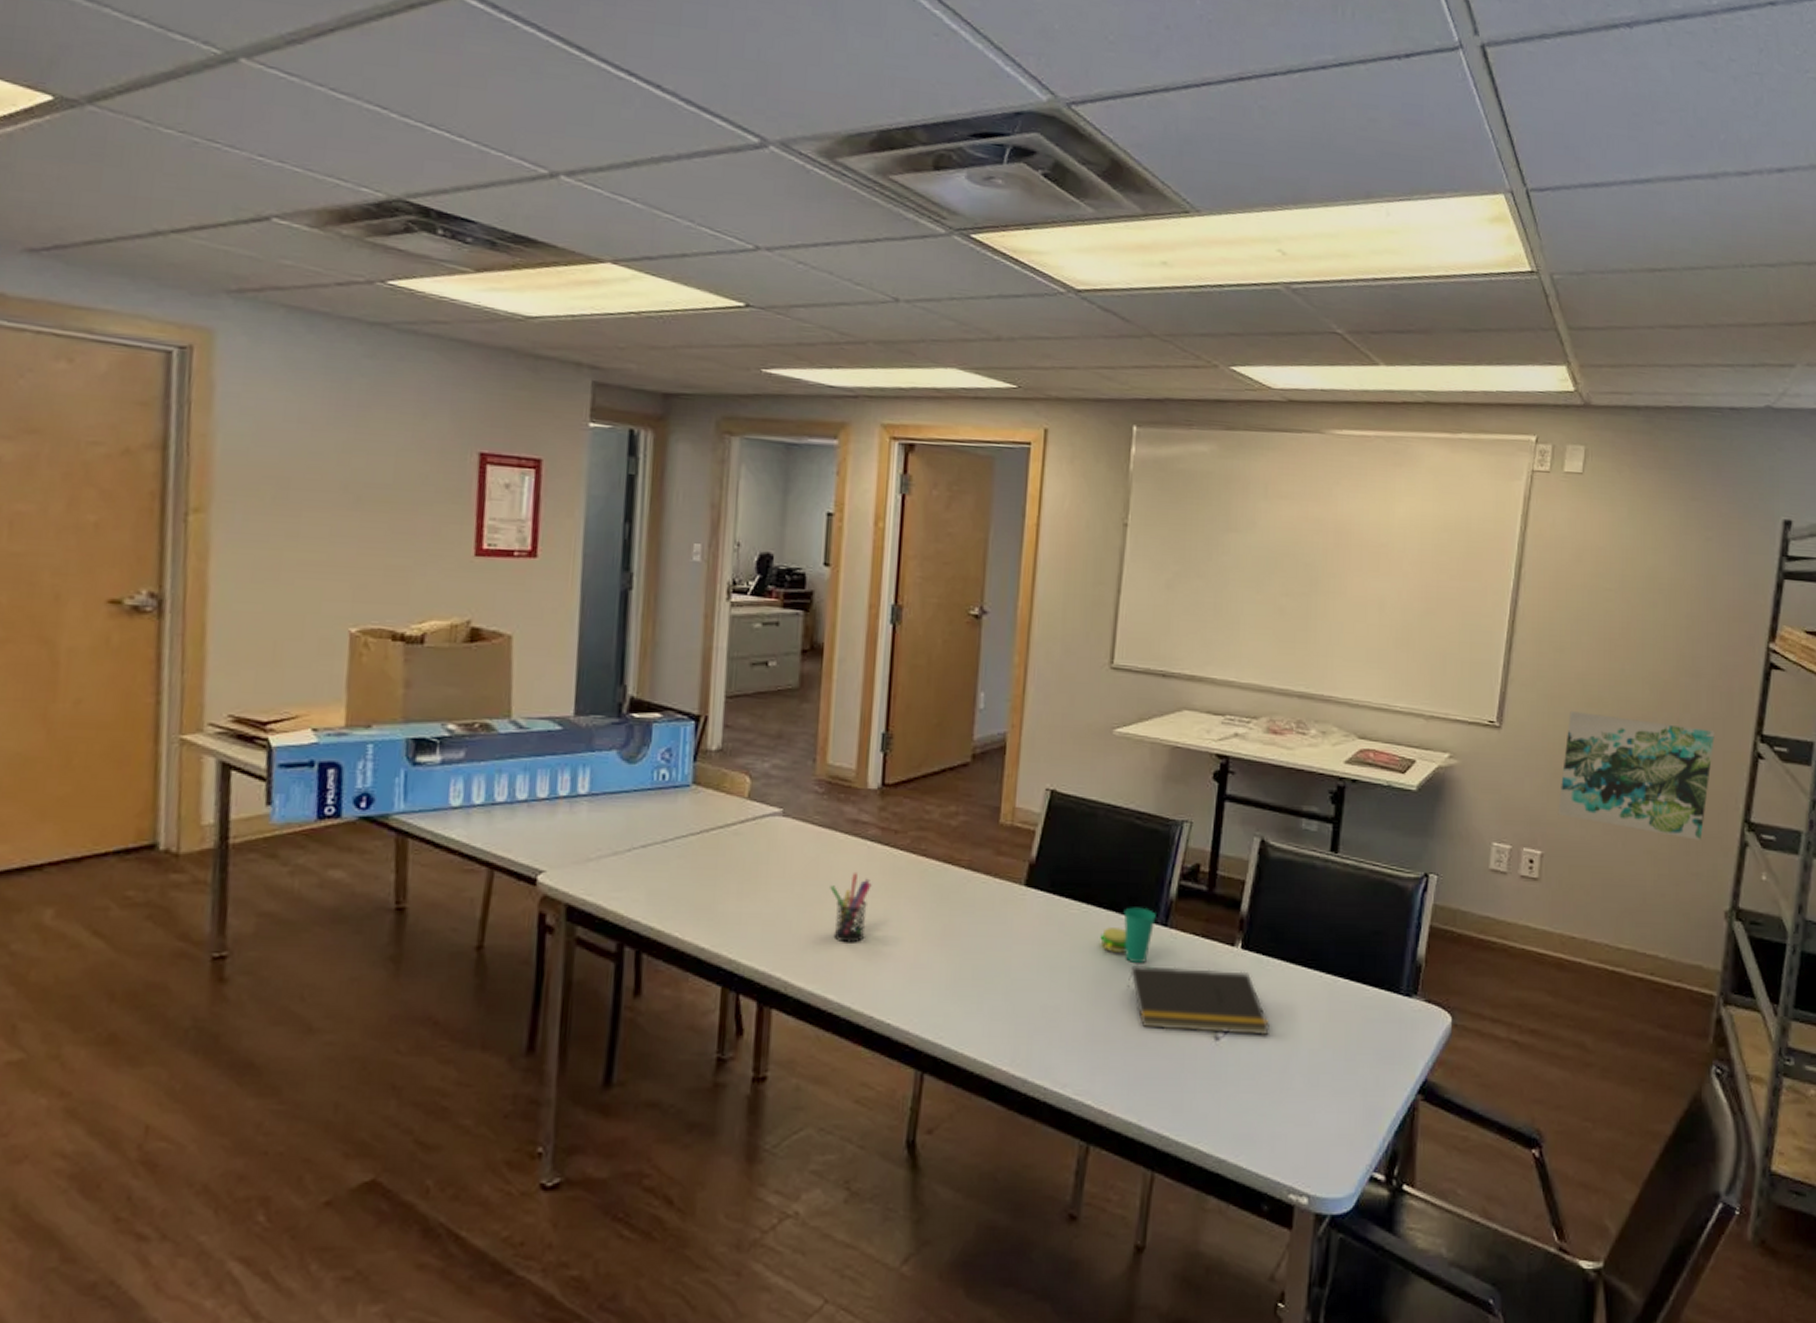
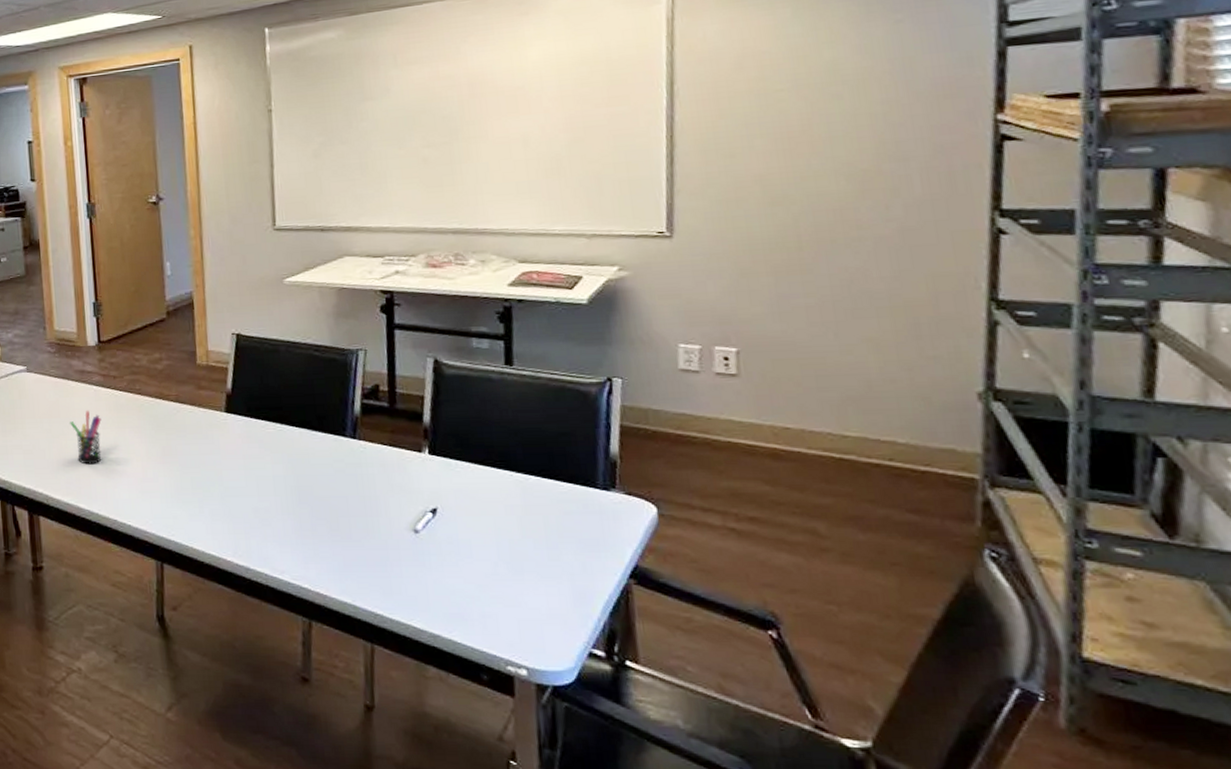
cup: present [1100,907,1156,964] -> none [296,424,345,471]
notepad: present [1126,964,1271,1036] -> none [326,471,467,529]
wall art: present [1558,710,1715,840] -> none [750,211,938,324]

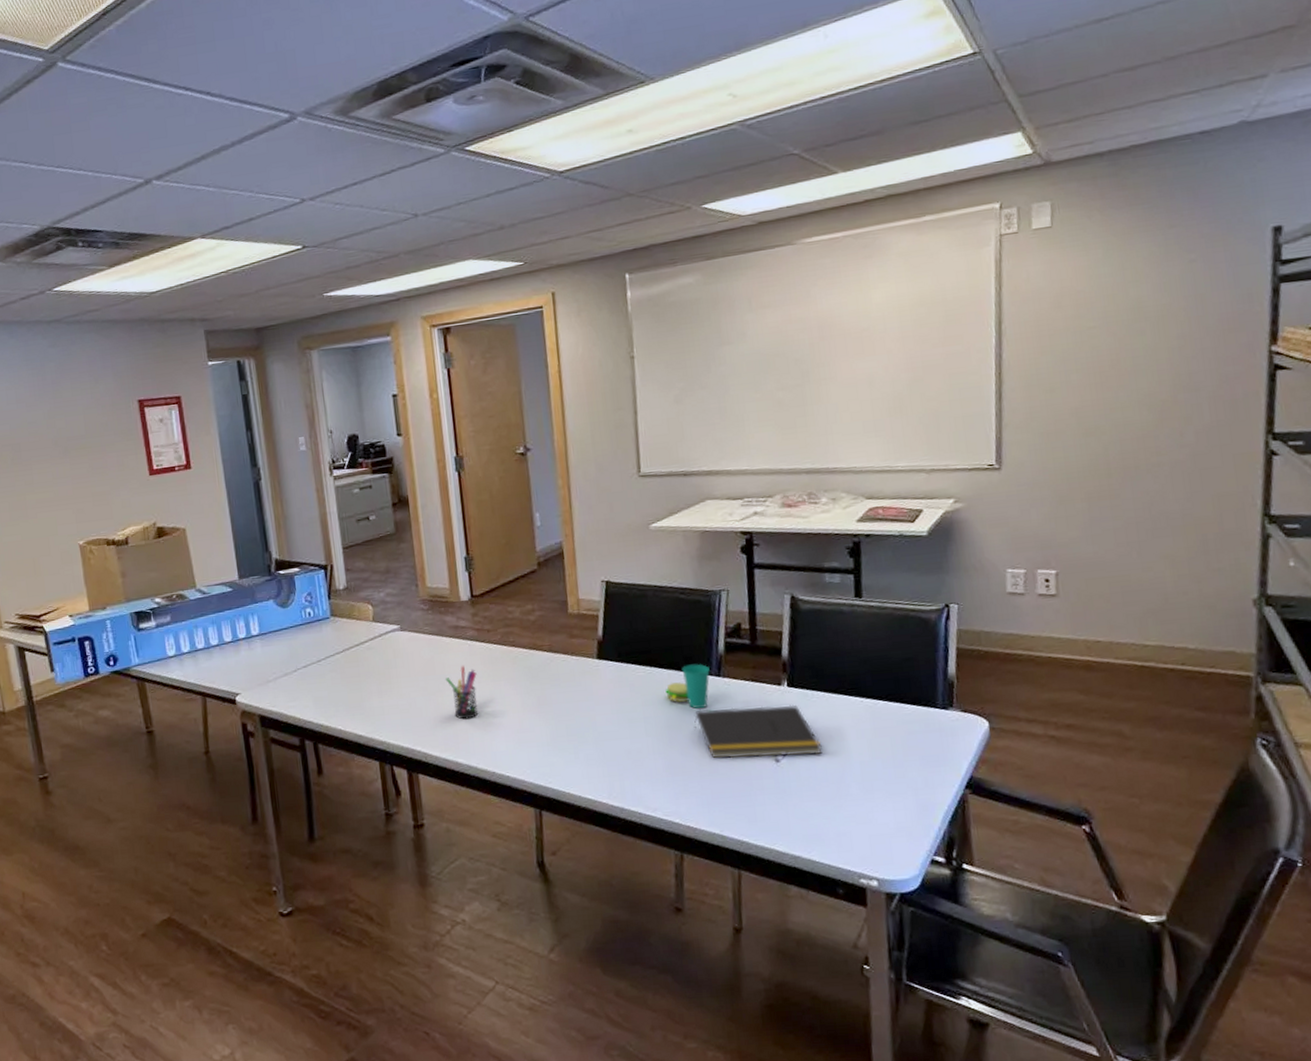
cup: none [296,424,345,471] -> present [665,663,710,709]
notepad: none [326,471,467,529] -> present [694,704,823,759]

